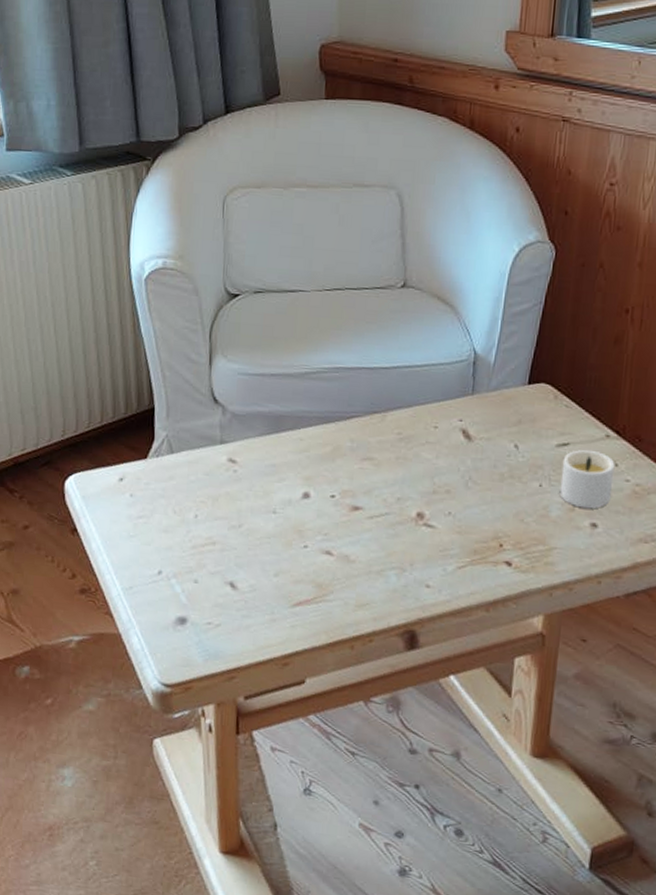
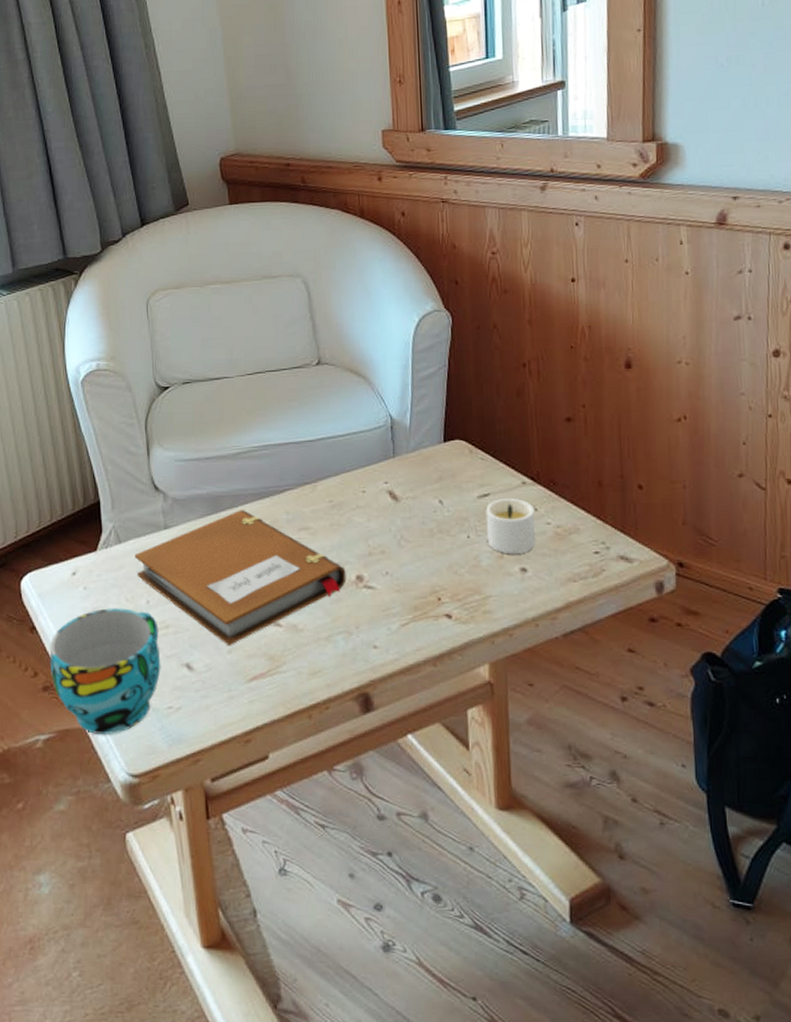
cup: none [89,518,205,643] -> present [49,608,161,734]
notebook: none [186,432,407,570] -> present [135,510,347,646]

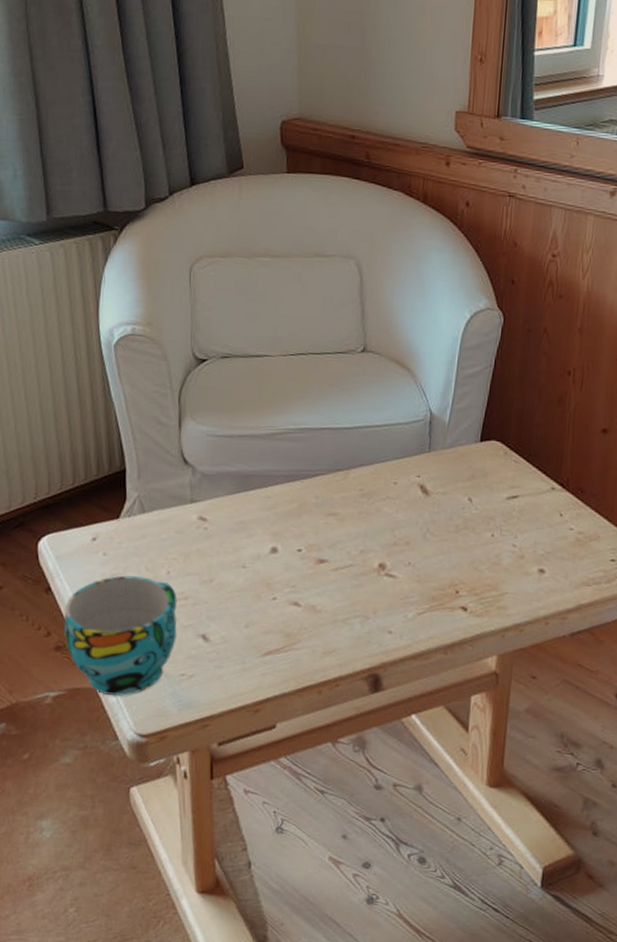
notebook: present [135,510,347,646] -> none [158,490,370,621]
candle: present [485,498,536,555] -> none [510,501,560,556]

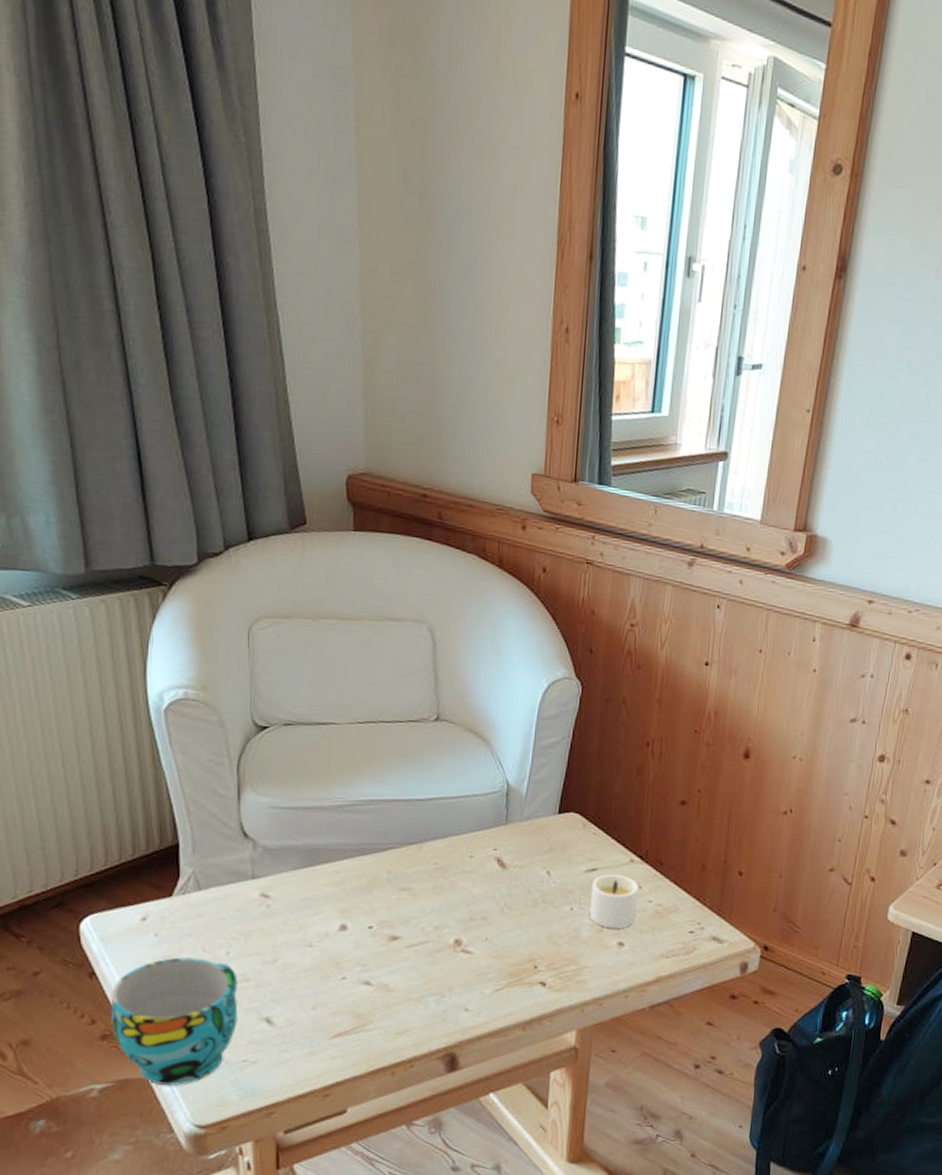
candle: none [510,501,560,556] -> present [589,874,639,929]

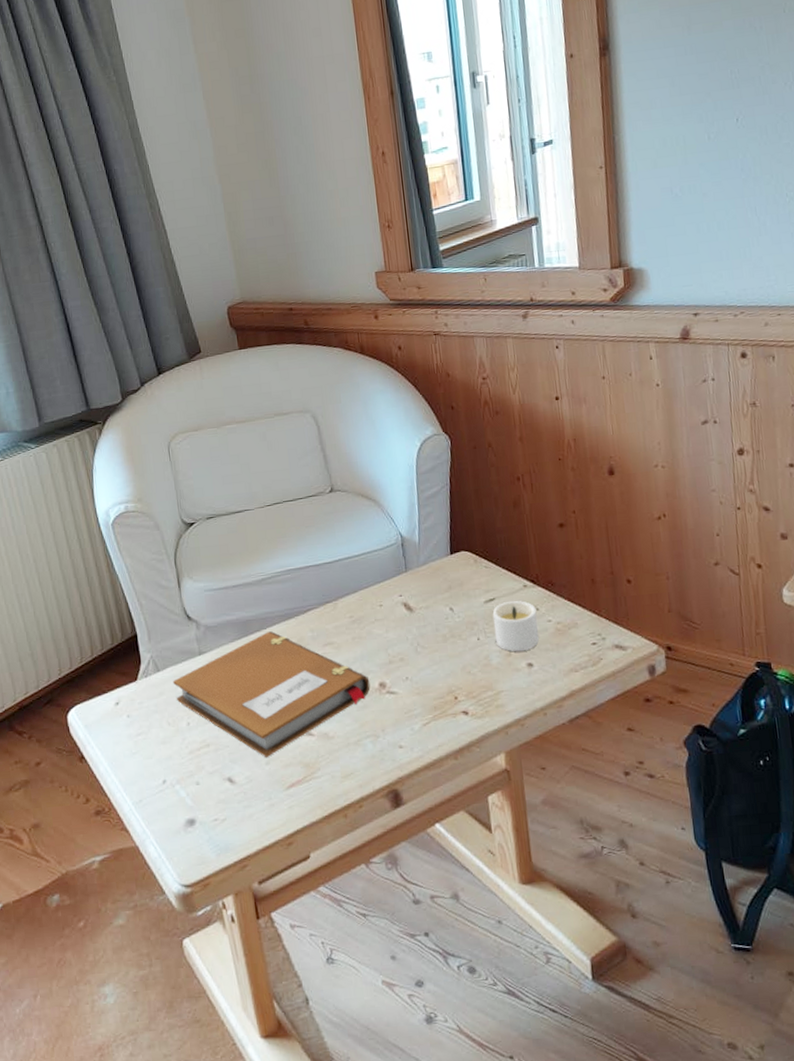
cup: present [110,957,238,1085] -> none [98,731,205,851]
notebook: none [216,865,445,1003] -> present [173,631,371,758]

